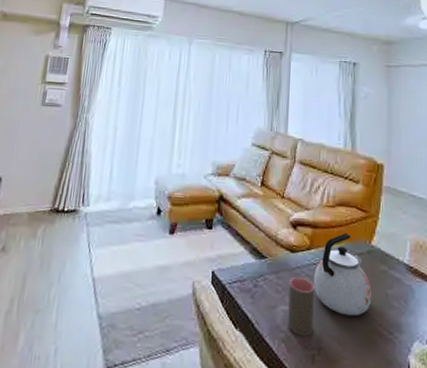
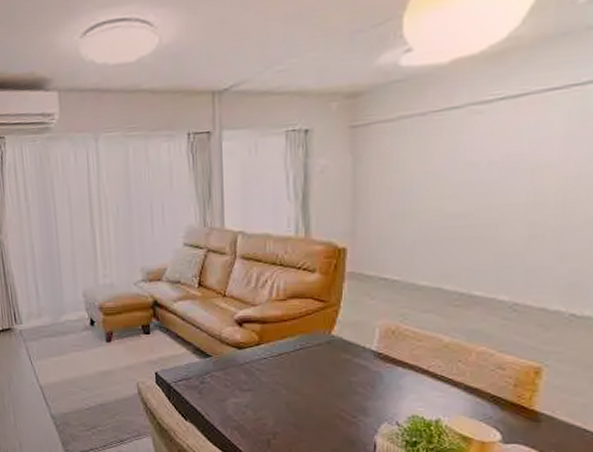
cup: present [288,277,314,337] -> none [238,372,267,424]
kettle: present [313,232,371,316] -> none [264,325,332,404]

